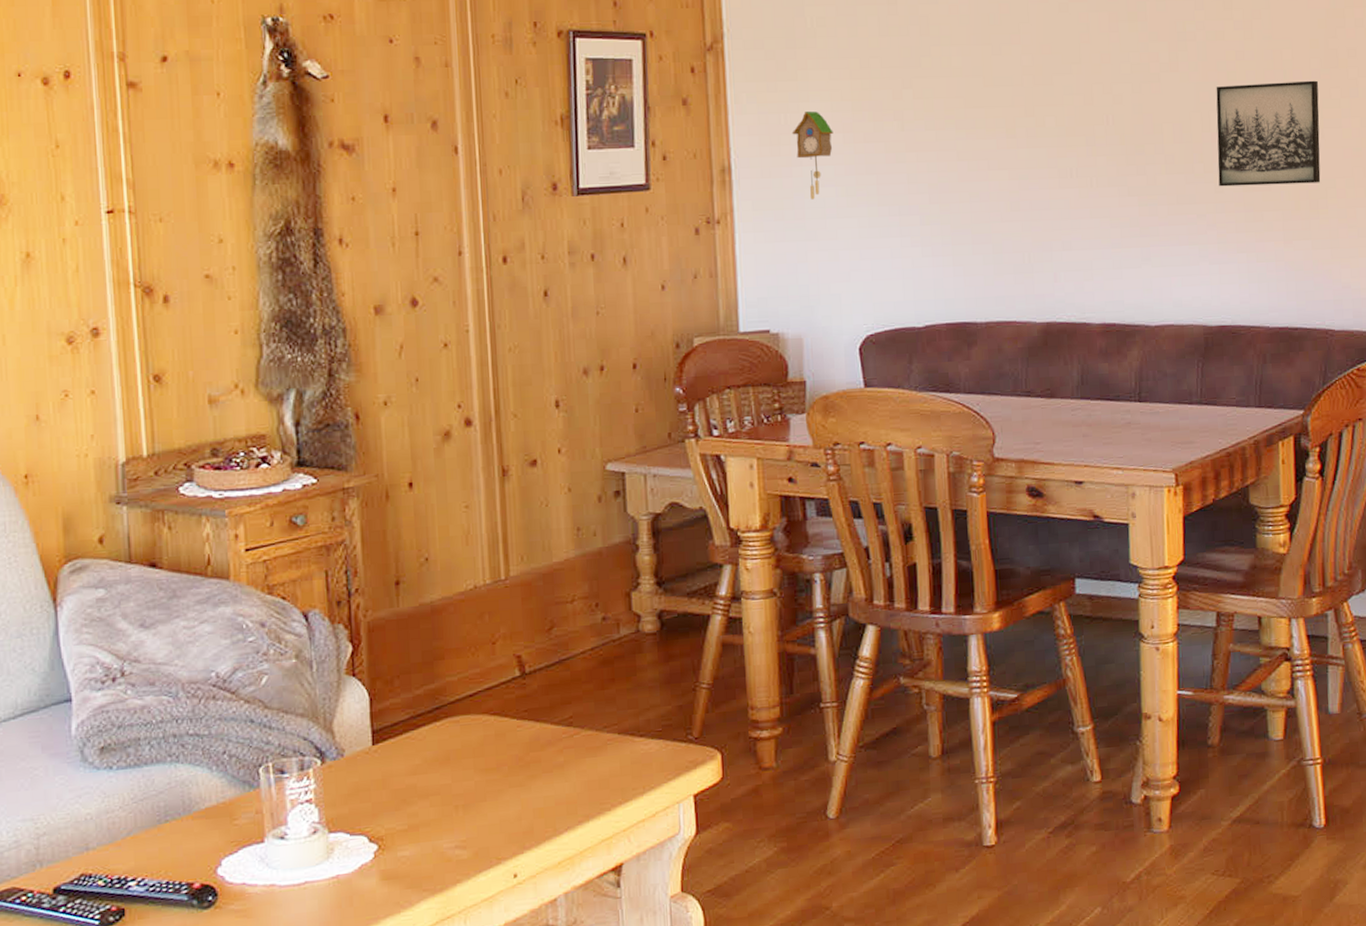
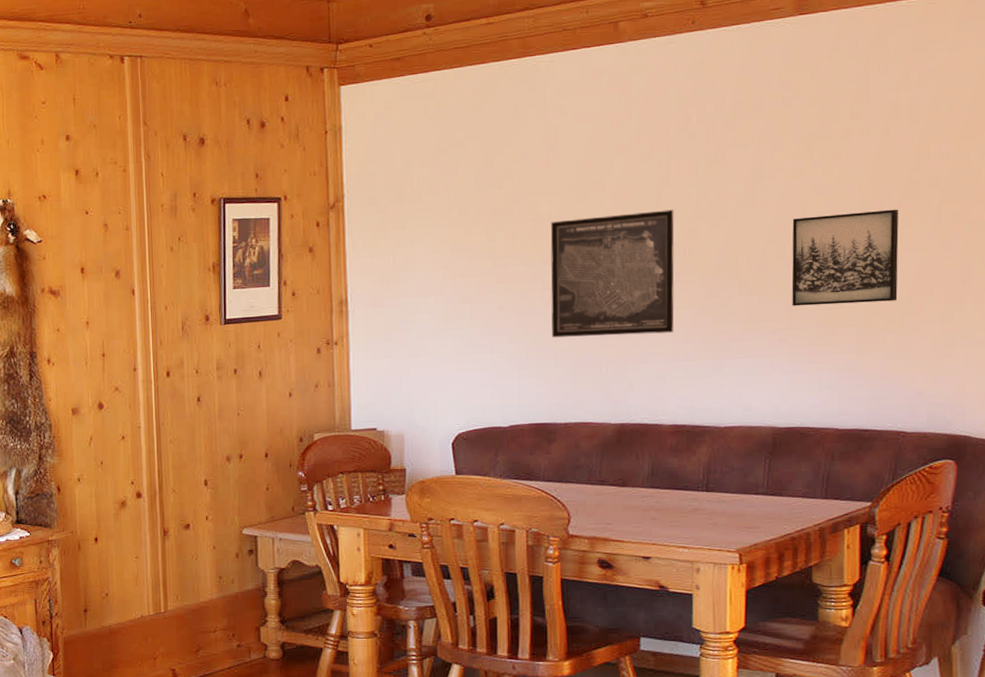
cuckoo clock: present [791,111,833,200] -> none [399,253,434,324]
wall art: none [964,70,1100,219] -> present [550,209,674,338]

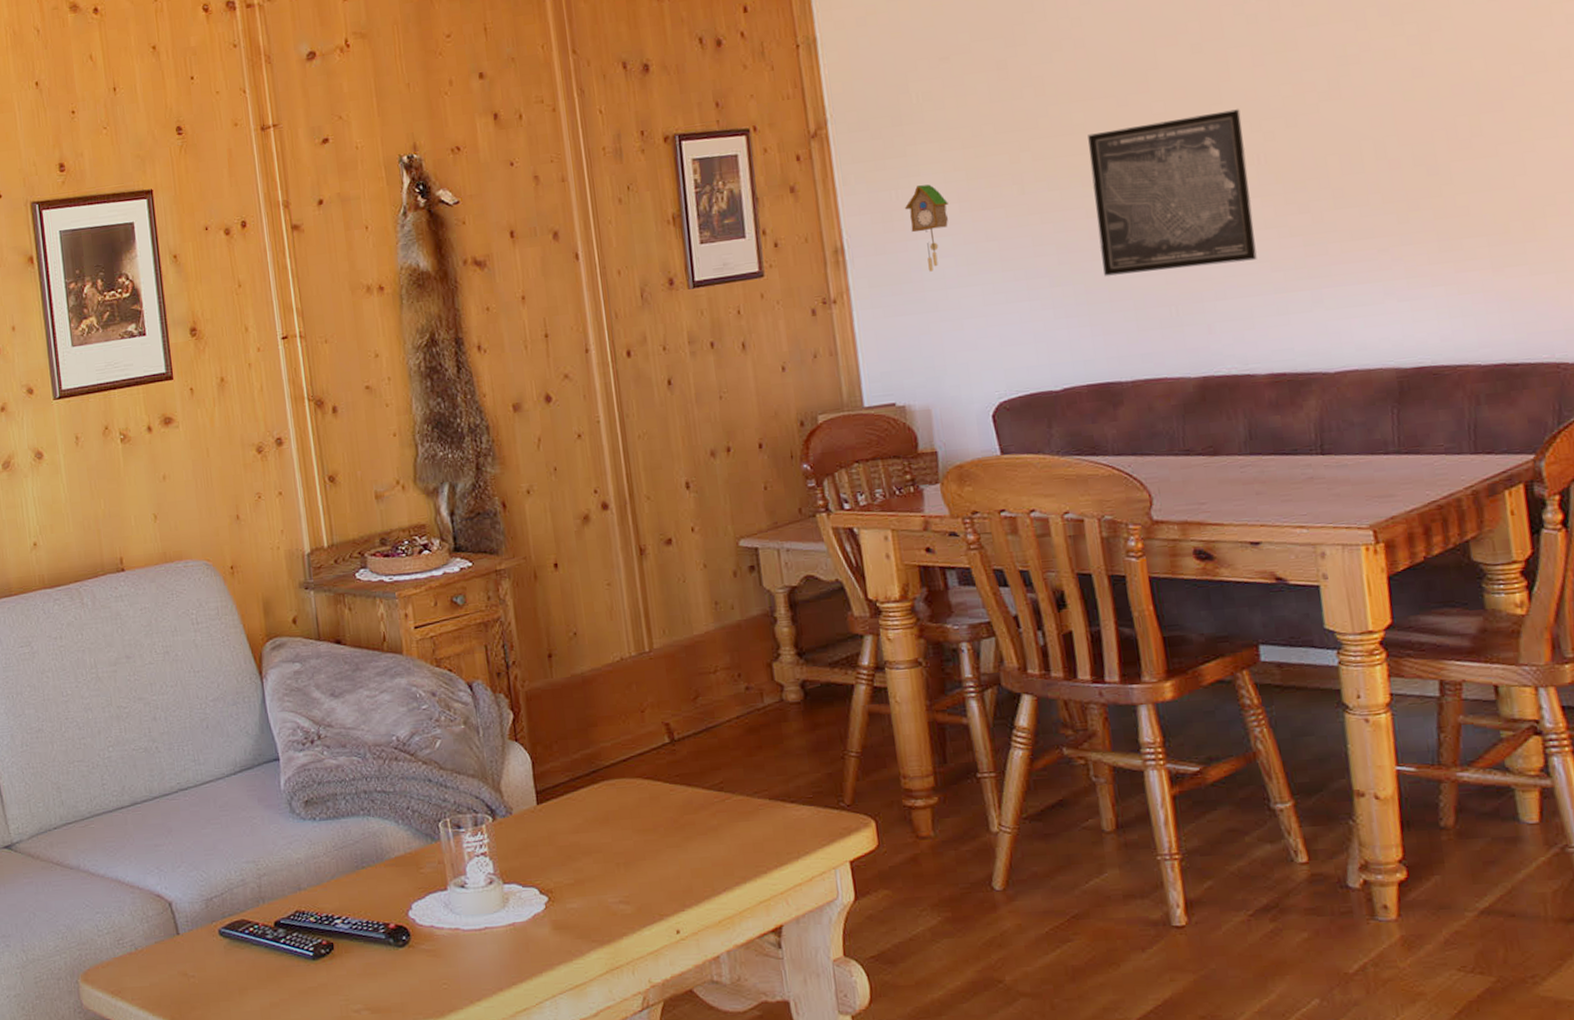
cuckoo clock: none [399,253,434,324] -> present [904,184,949,272]
wall art: present [791,209,899,306] -> none [1389,88,1536,217]

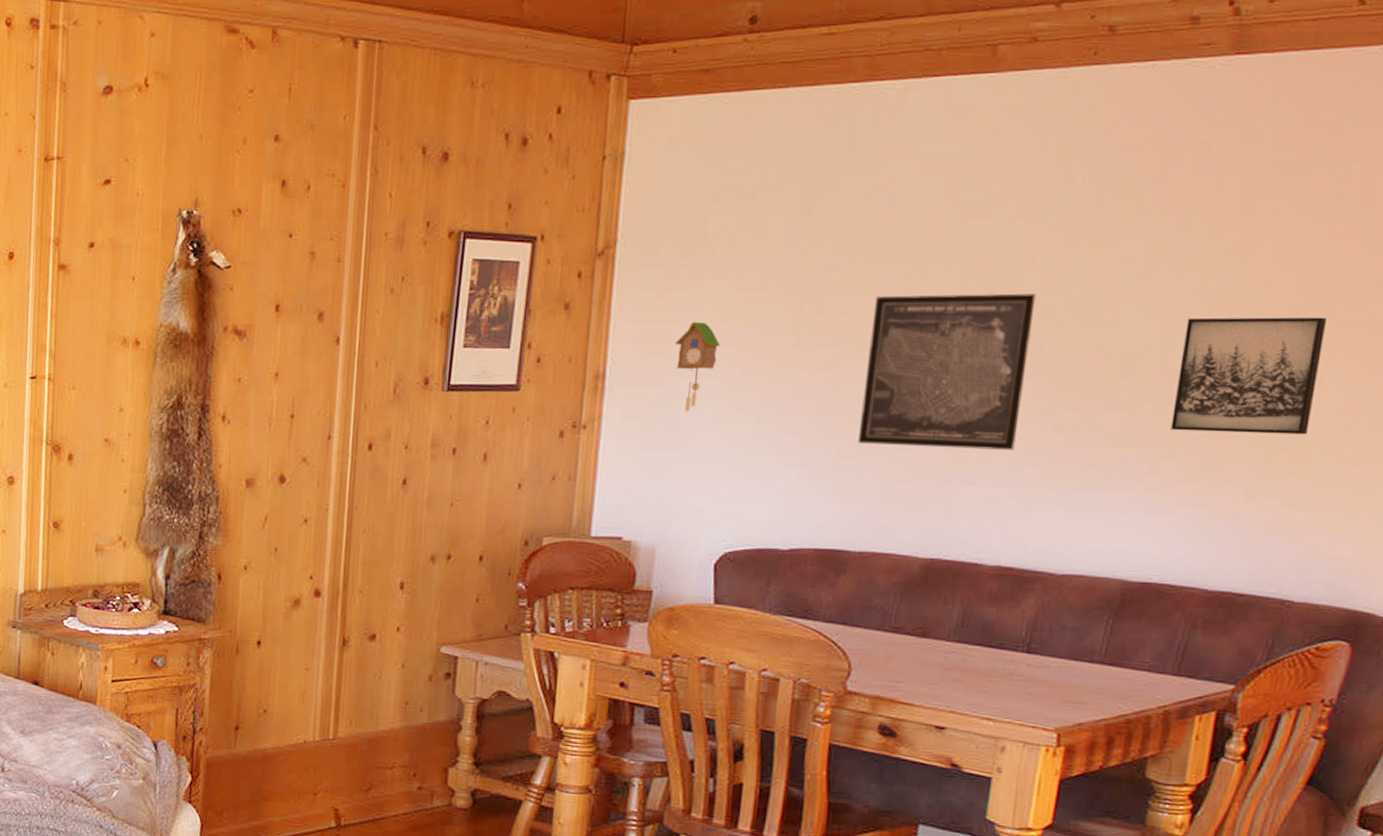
wall art: none [1389,88,1536,217] -> present [1171,317,1326,435]

